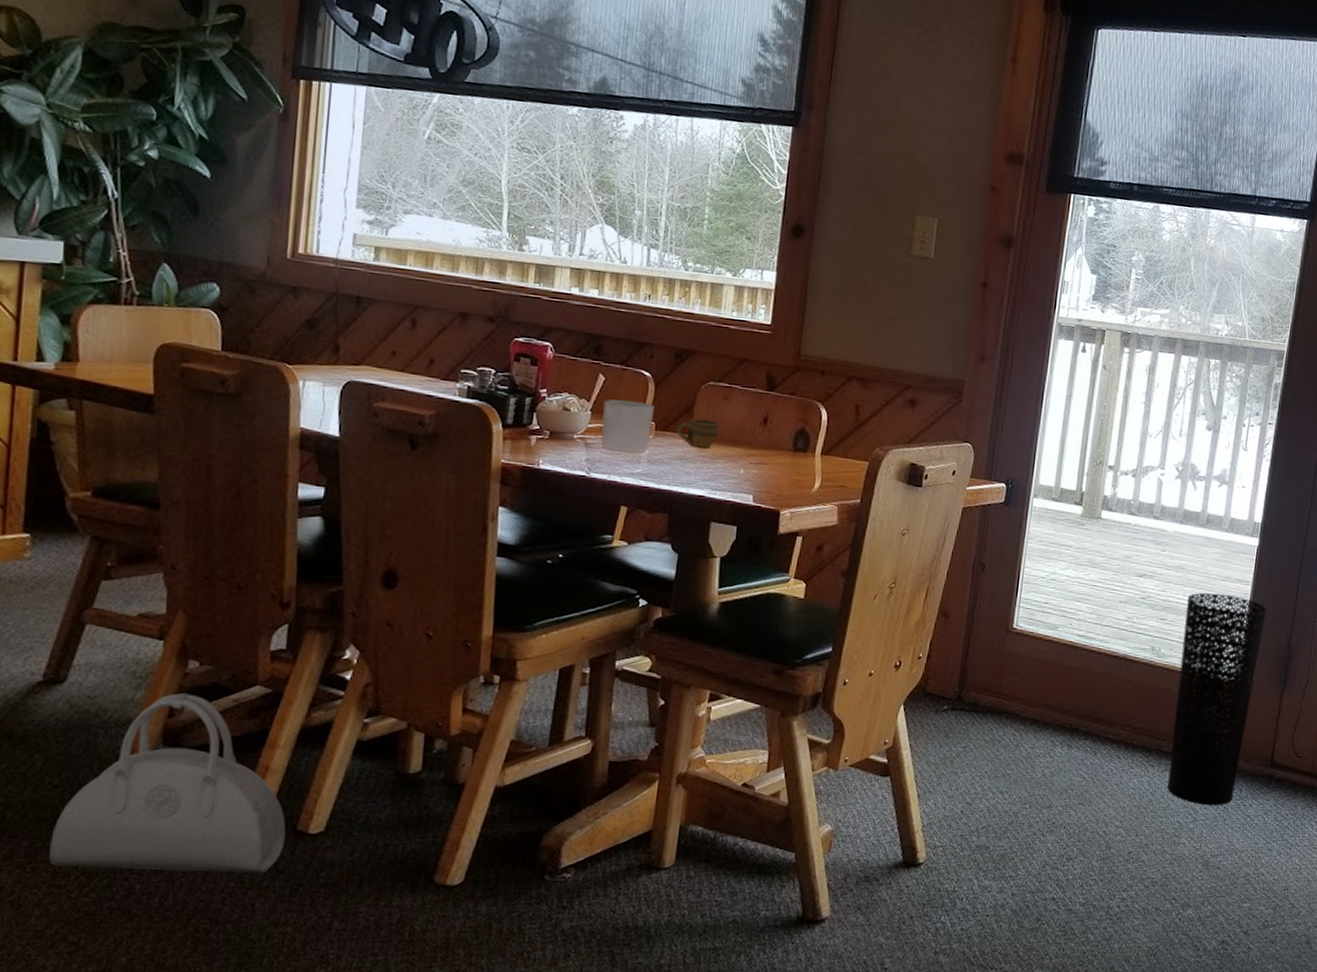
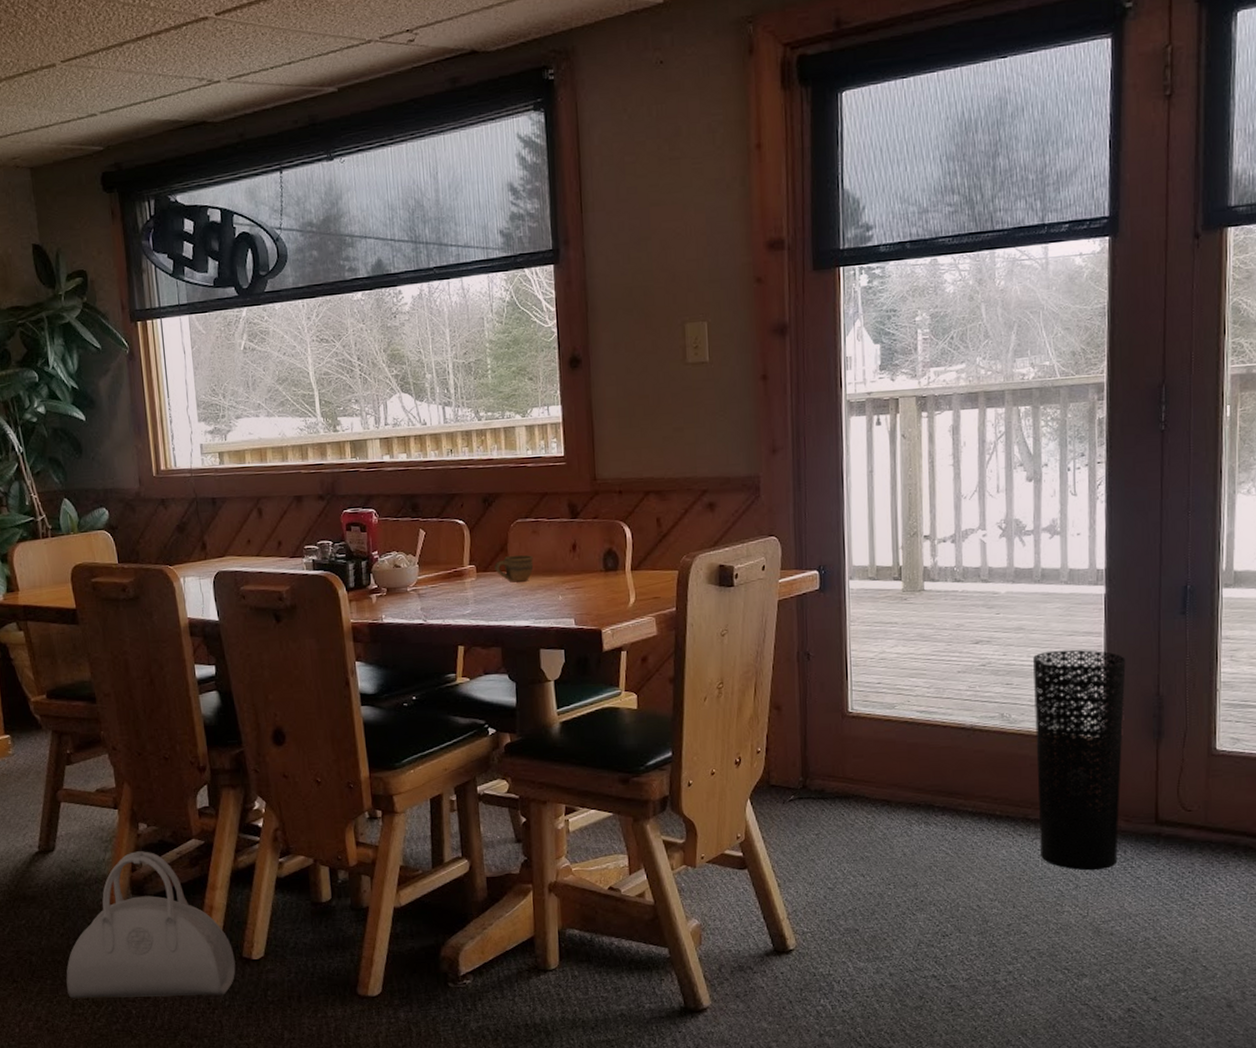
mug: present [600,399,655,455] -> none [428,548,474,599]

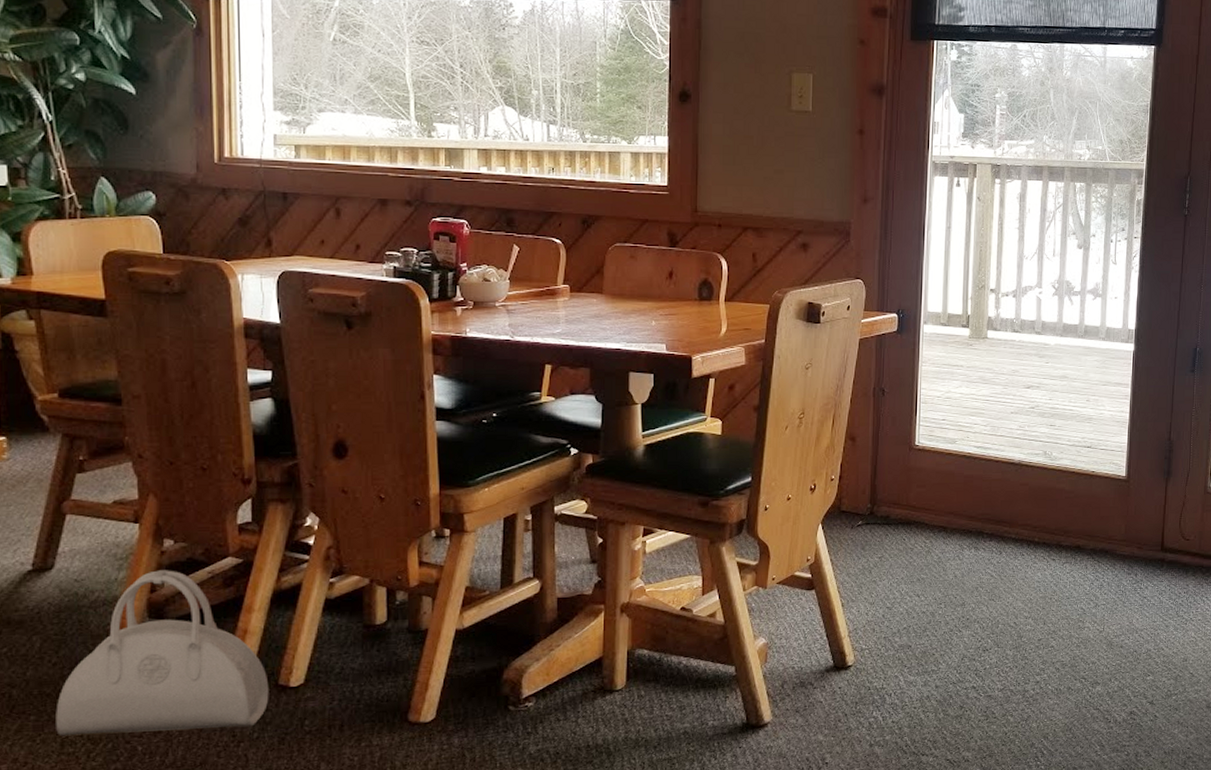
cup: present [494,554,534,582] -> none [589,278,629,305]
umbrella stand: present [1033,649,1126,870] -> none [1069,397,1146,591]

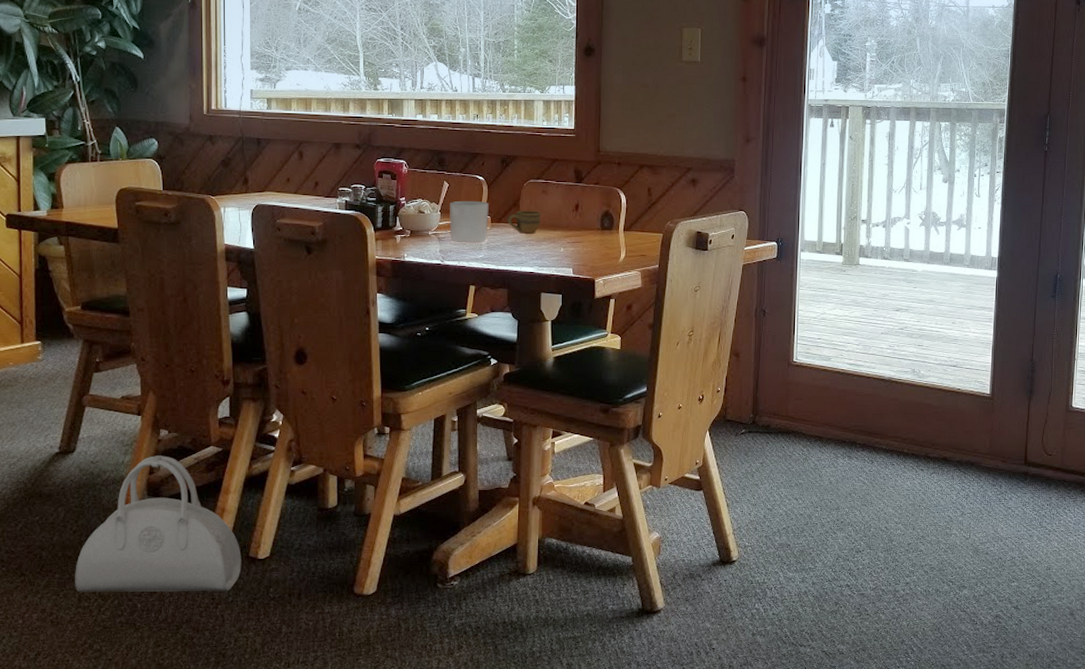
mug: none [521,266,567,316] -> present [450,200,489,243]
cup: none [589,278,629,305] -> present [507,210,541,234]

